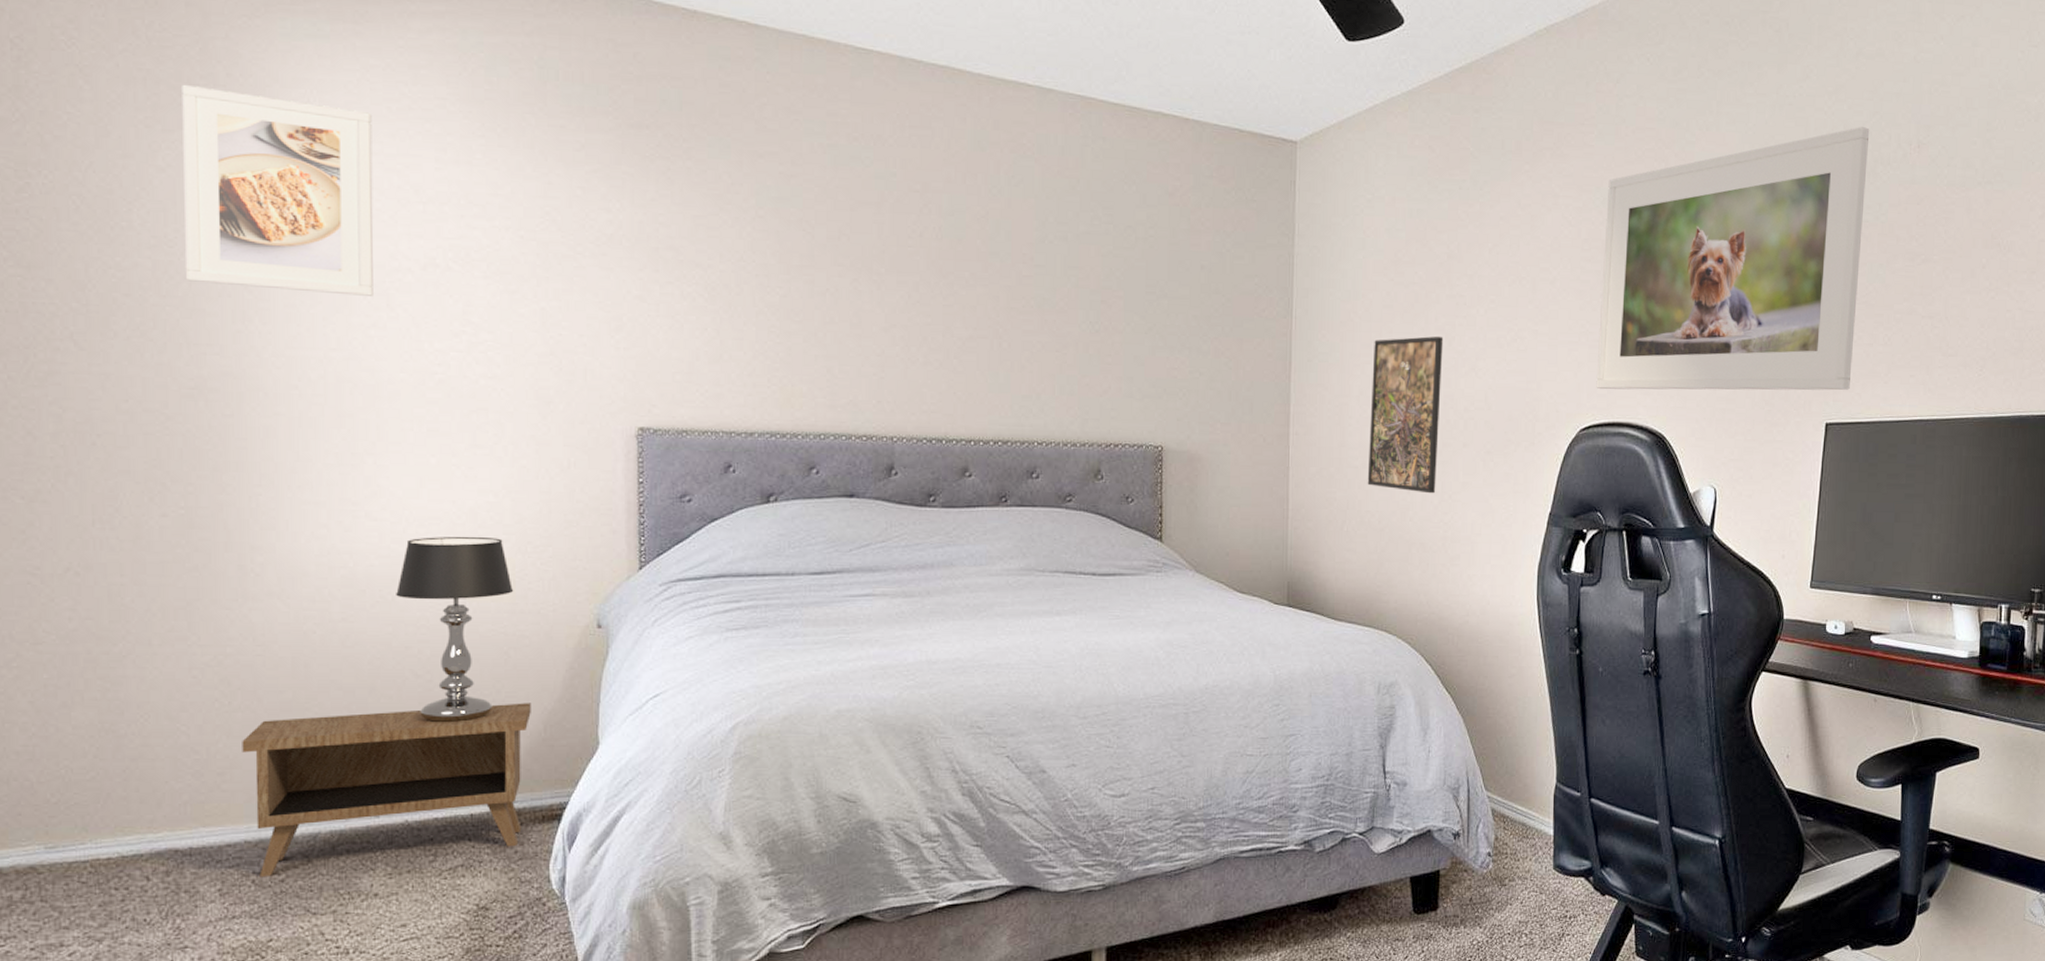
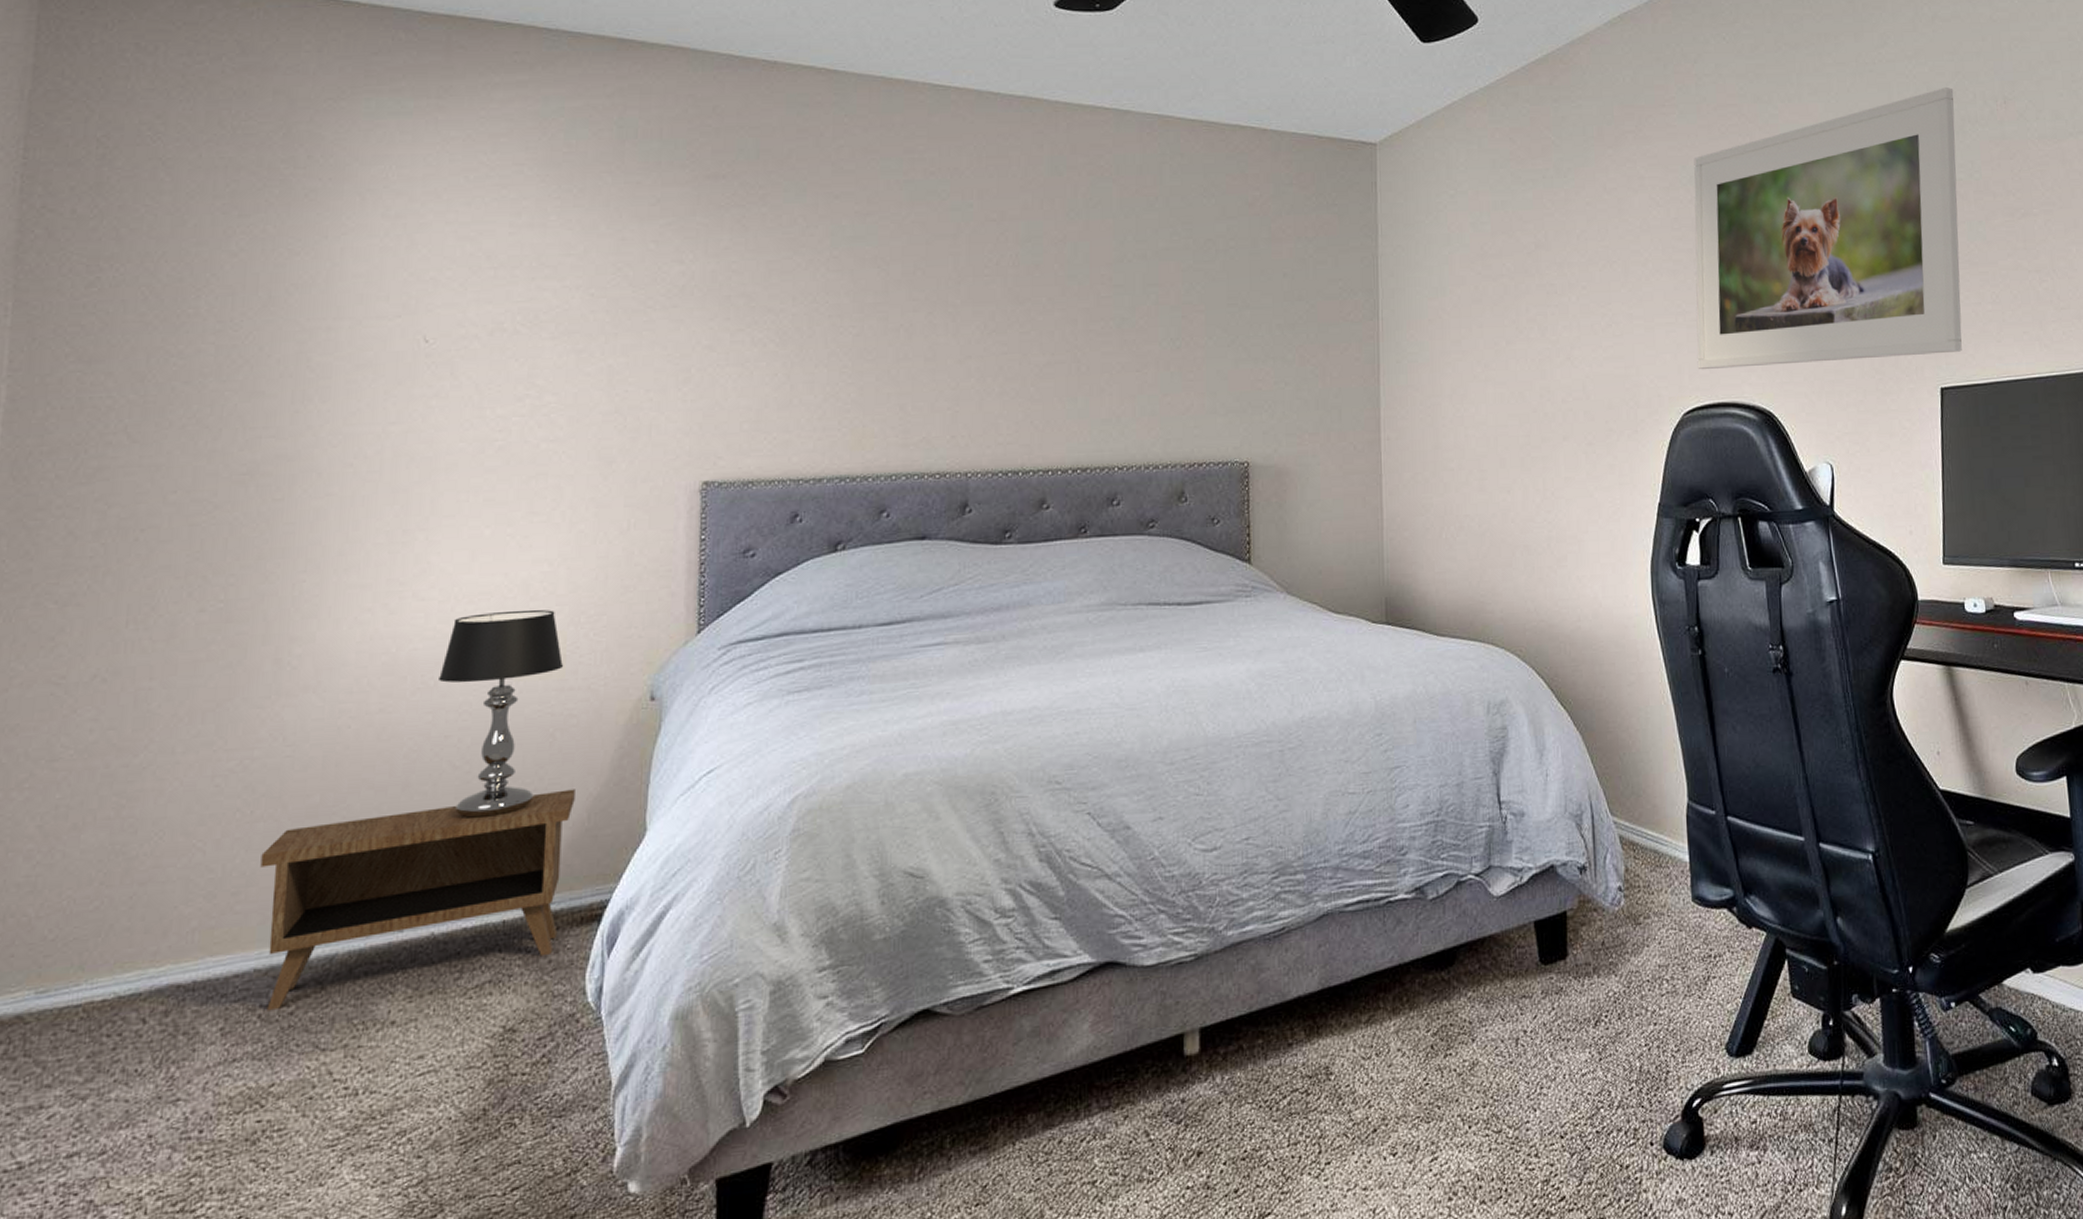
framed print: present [182,84,374,296] -> none [247,169,449,367]
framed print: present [1367,336,1444,494] -> none [1464,327,1537,492]

